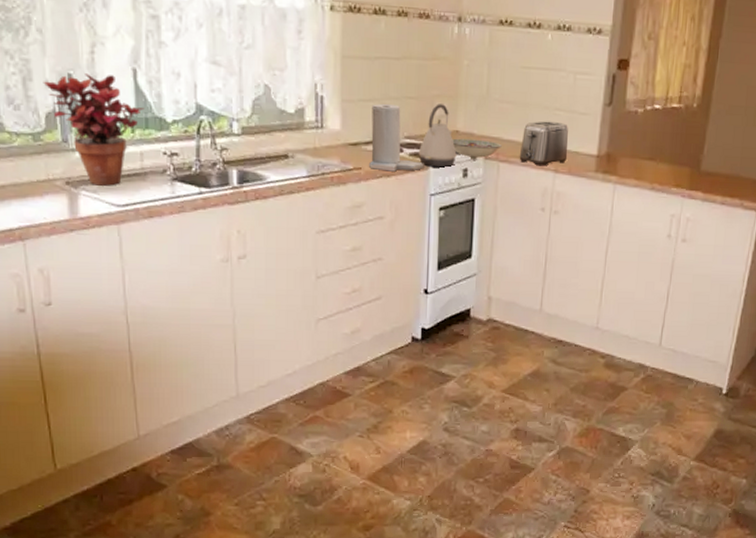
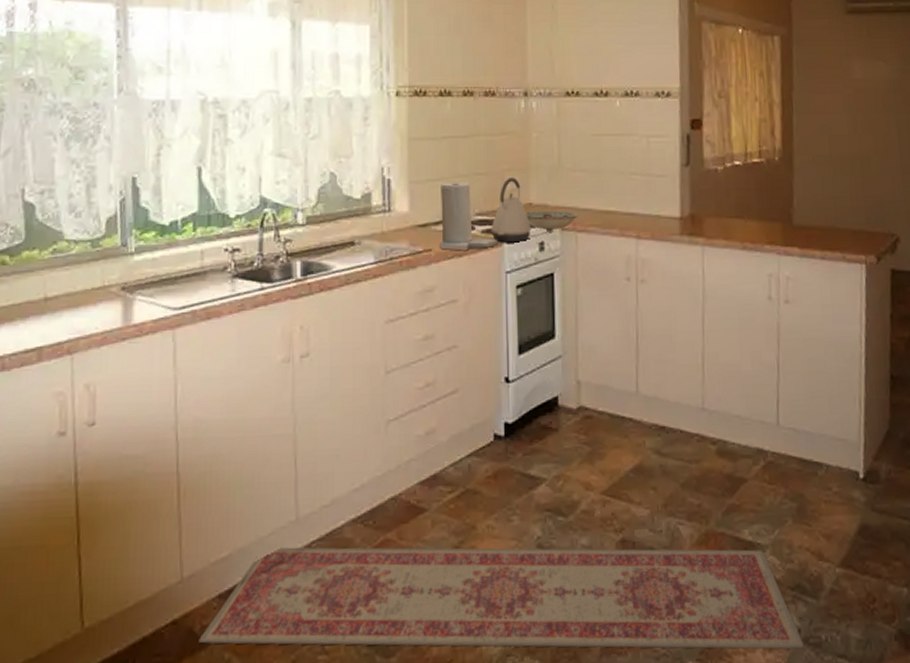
potted plant: present [43,73,144,186] -> none [107,175,207,289]
rug: none [156,417,656,519] -> present [198,547,805,650]
toaster: present [519,121,568,166] -> none [597,186,648,233]

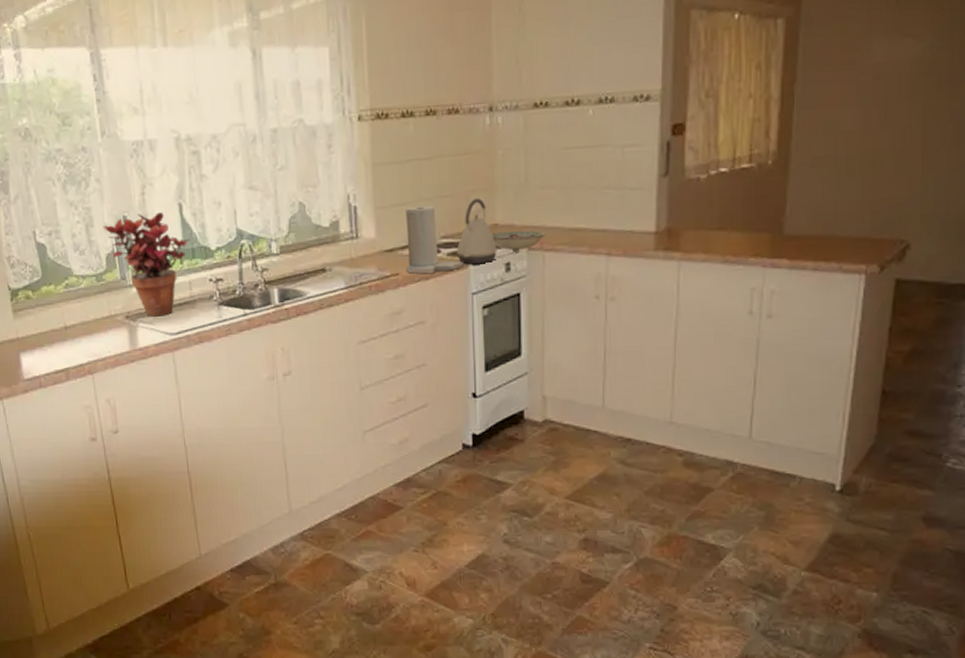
potted plant: none [107,175,207,289] -> present [102,212,191,317]
rug: present [198,547,805,650] -> none [218,534,762,640]

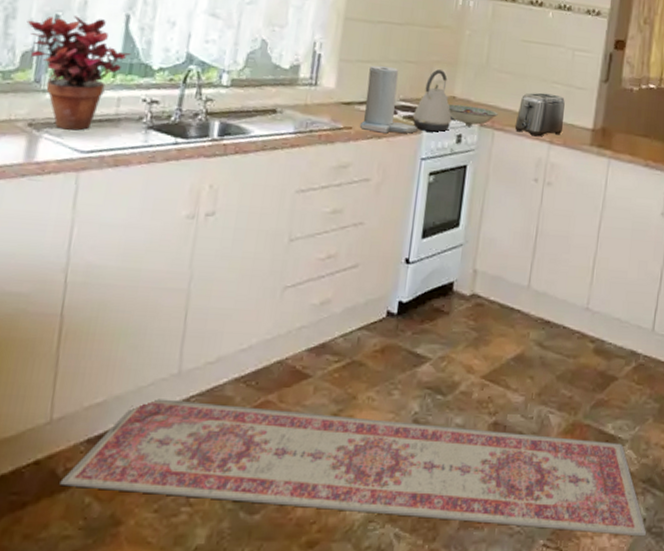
rug: none [218,534,762,640] -> present [59,399,647,537]
toaster: none [566,201,620,251] -> present [514,92,565,137]

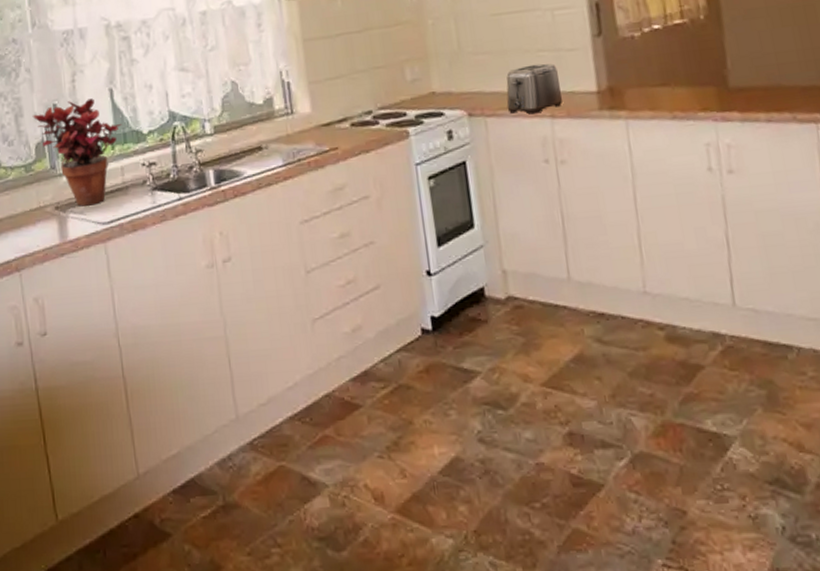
rug: present [59,399,647,537] -> none [159,441,792,549]
paper towel: present [359,65,418,133] -> none [340,77,404,147]
kettle: present [412,69,452,133] -> none [395,67,438,135]
bowl: present [448,103,498,127] -> none [429,96,485,120]

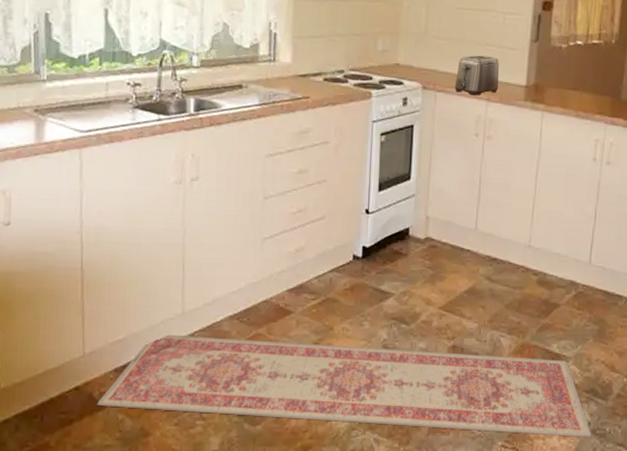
potted plant: present [32,98,122,207] -> none [22,13,113,113]
rug: none [159,441,792,549] -> present [97,335,592,438]

